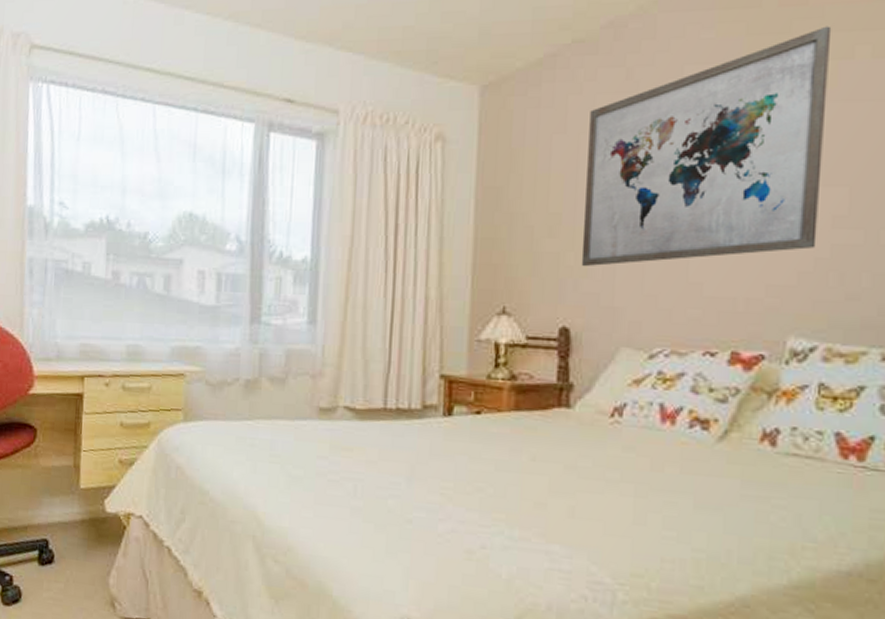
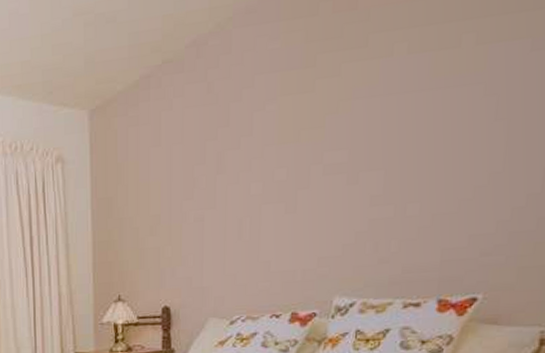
wall art: present [581,26,832,267] -> none [176,27,376,257]

